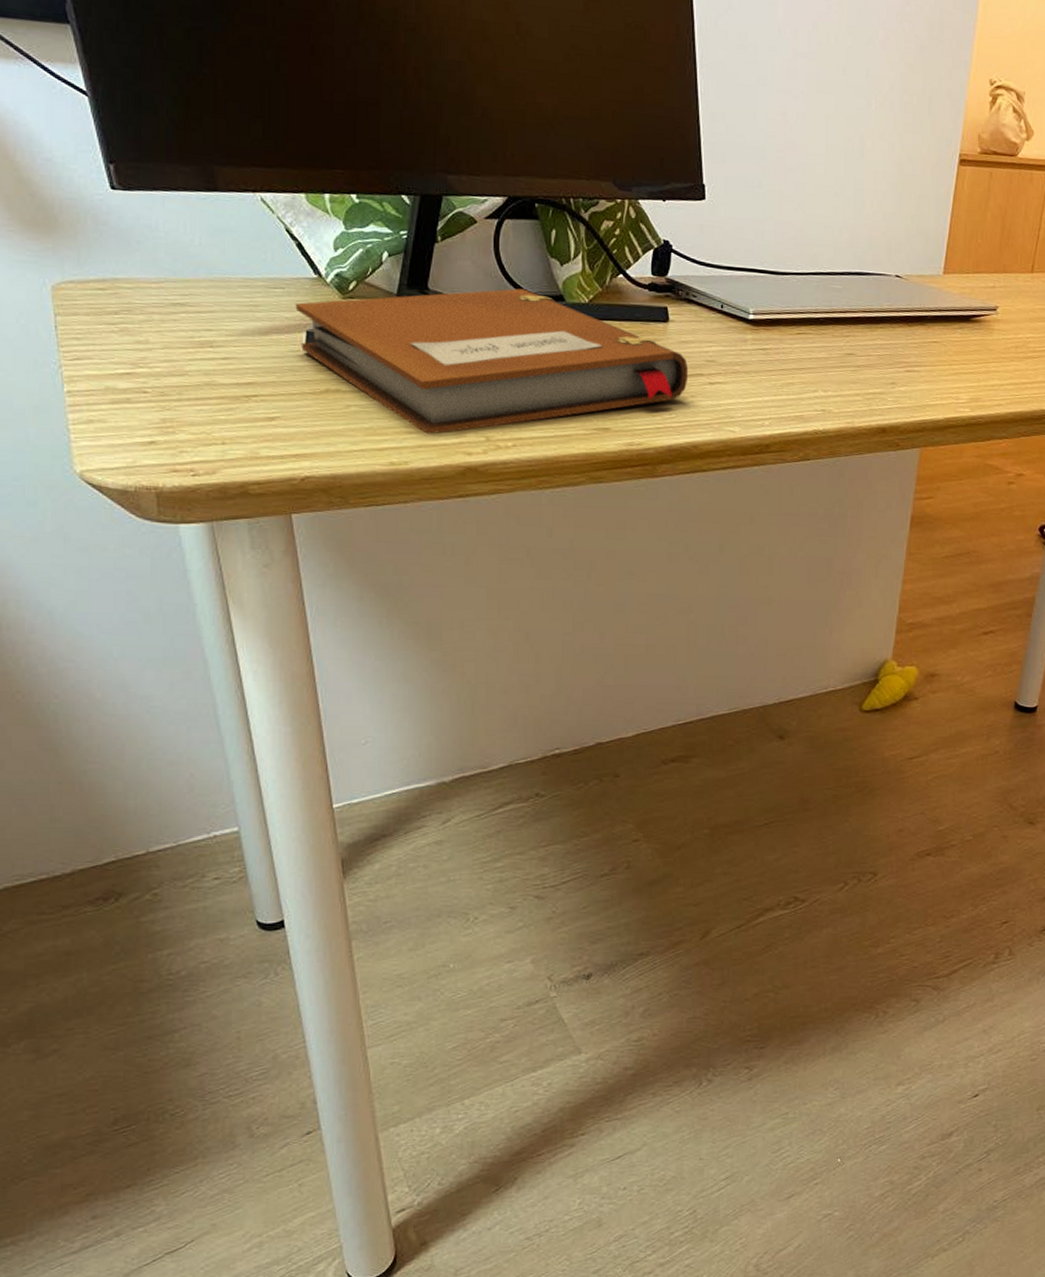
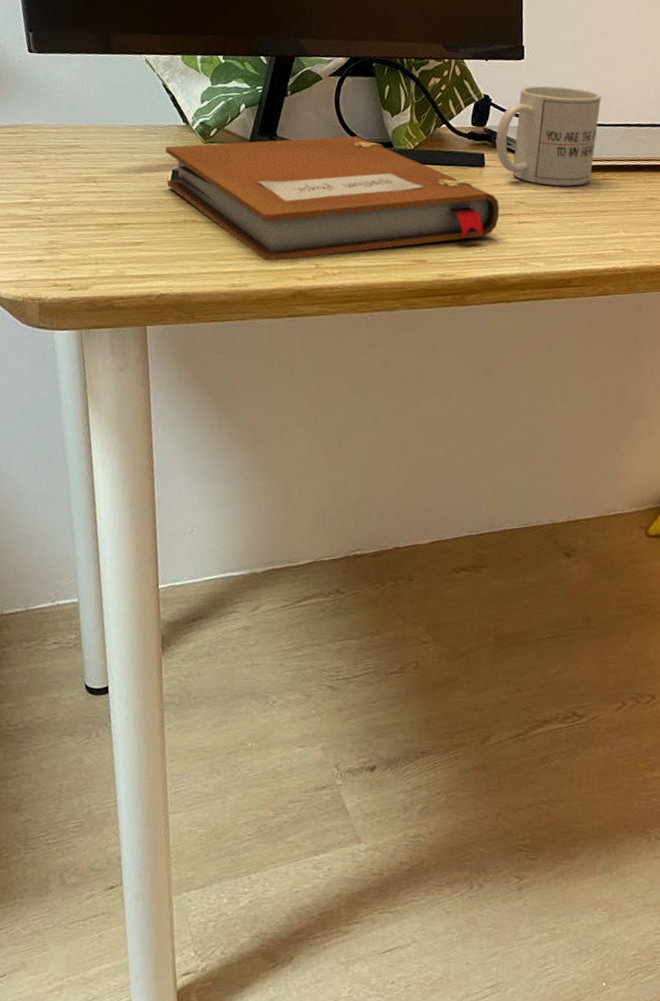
mug: none [679,229,792,342] -> present [495,85,601,186]

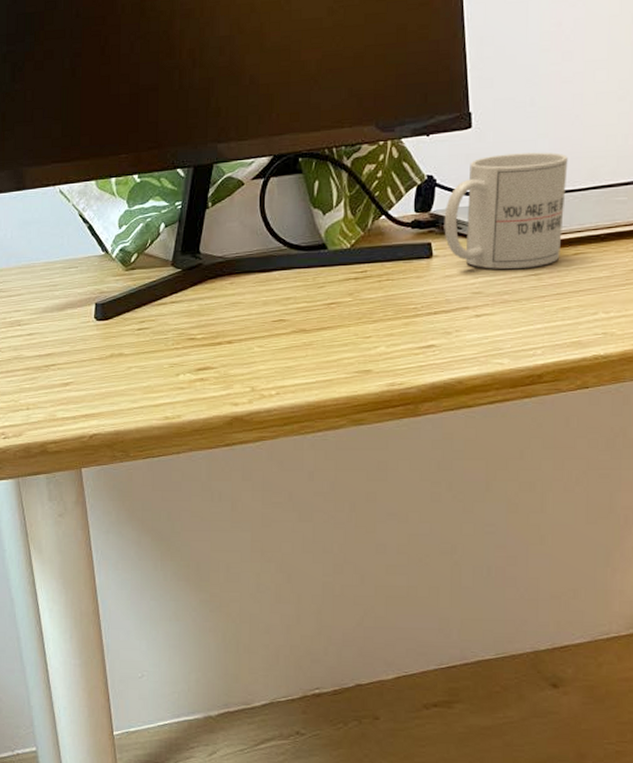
notebook: present [165,136,500,261] -> none [86,242,453,388]

